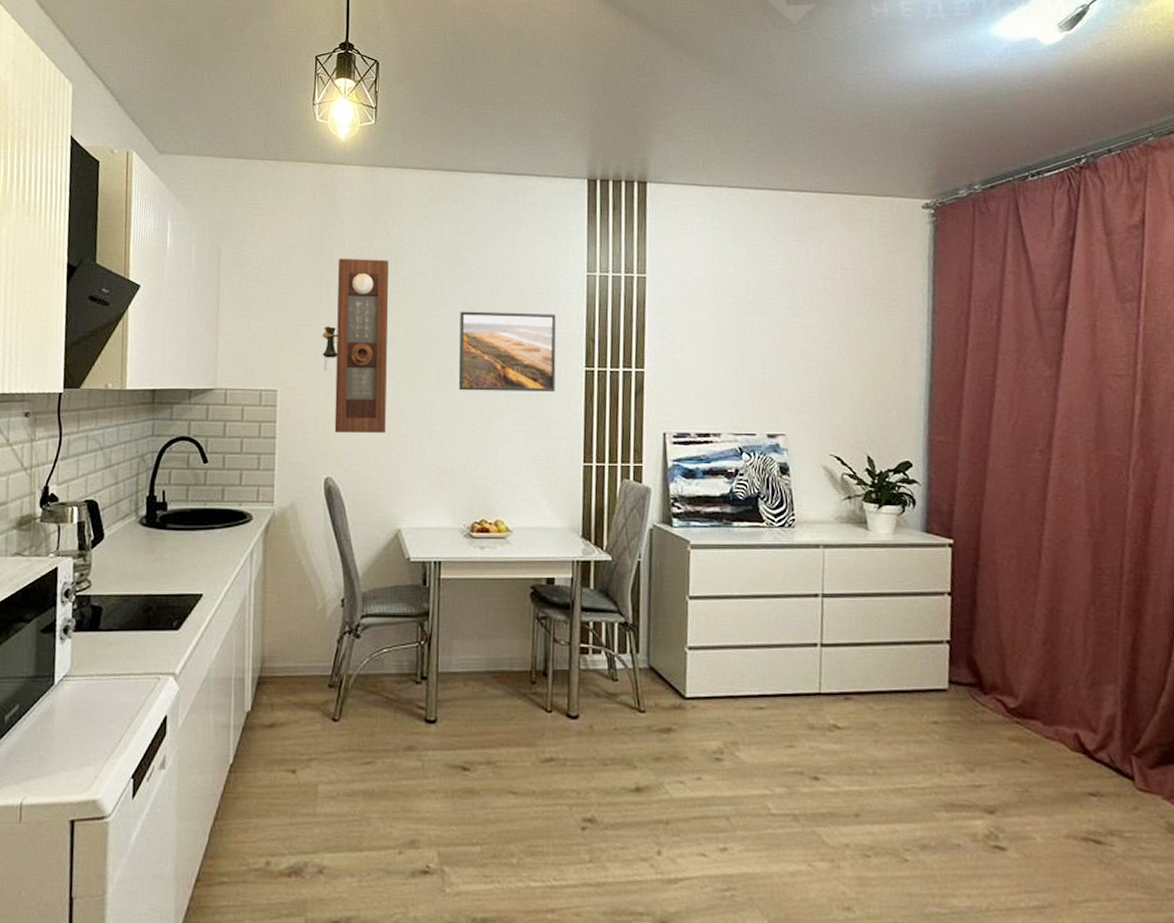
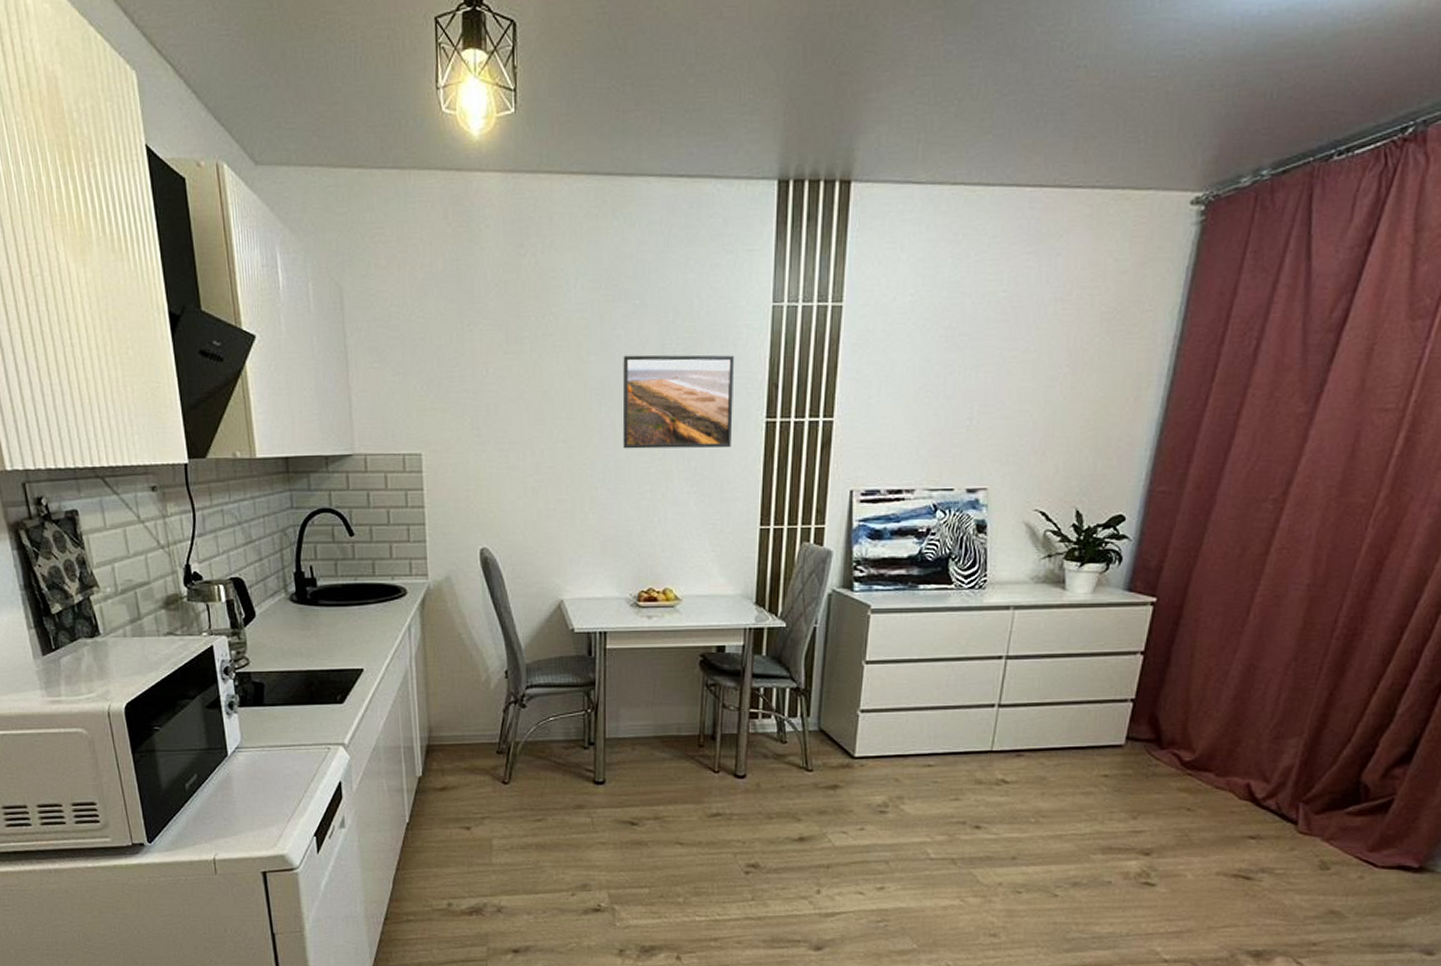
pendulum clock: present [322,258,388,433] -> none [468,293,543,500]

